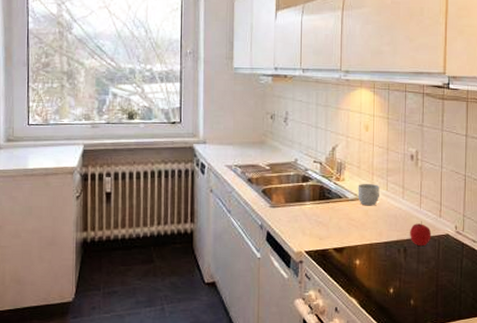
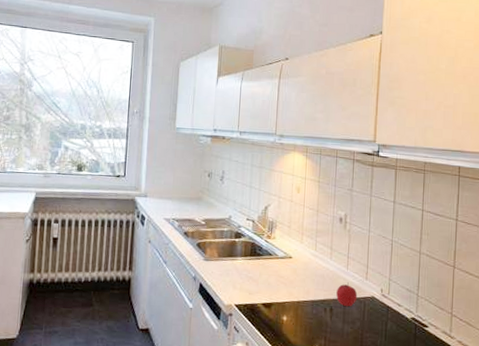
mug: present [357,183,380,206] -> none [287,242,309,265]

